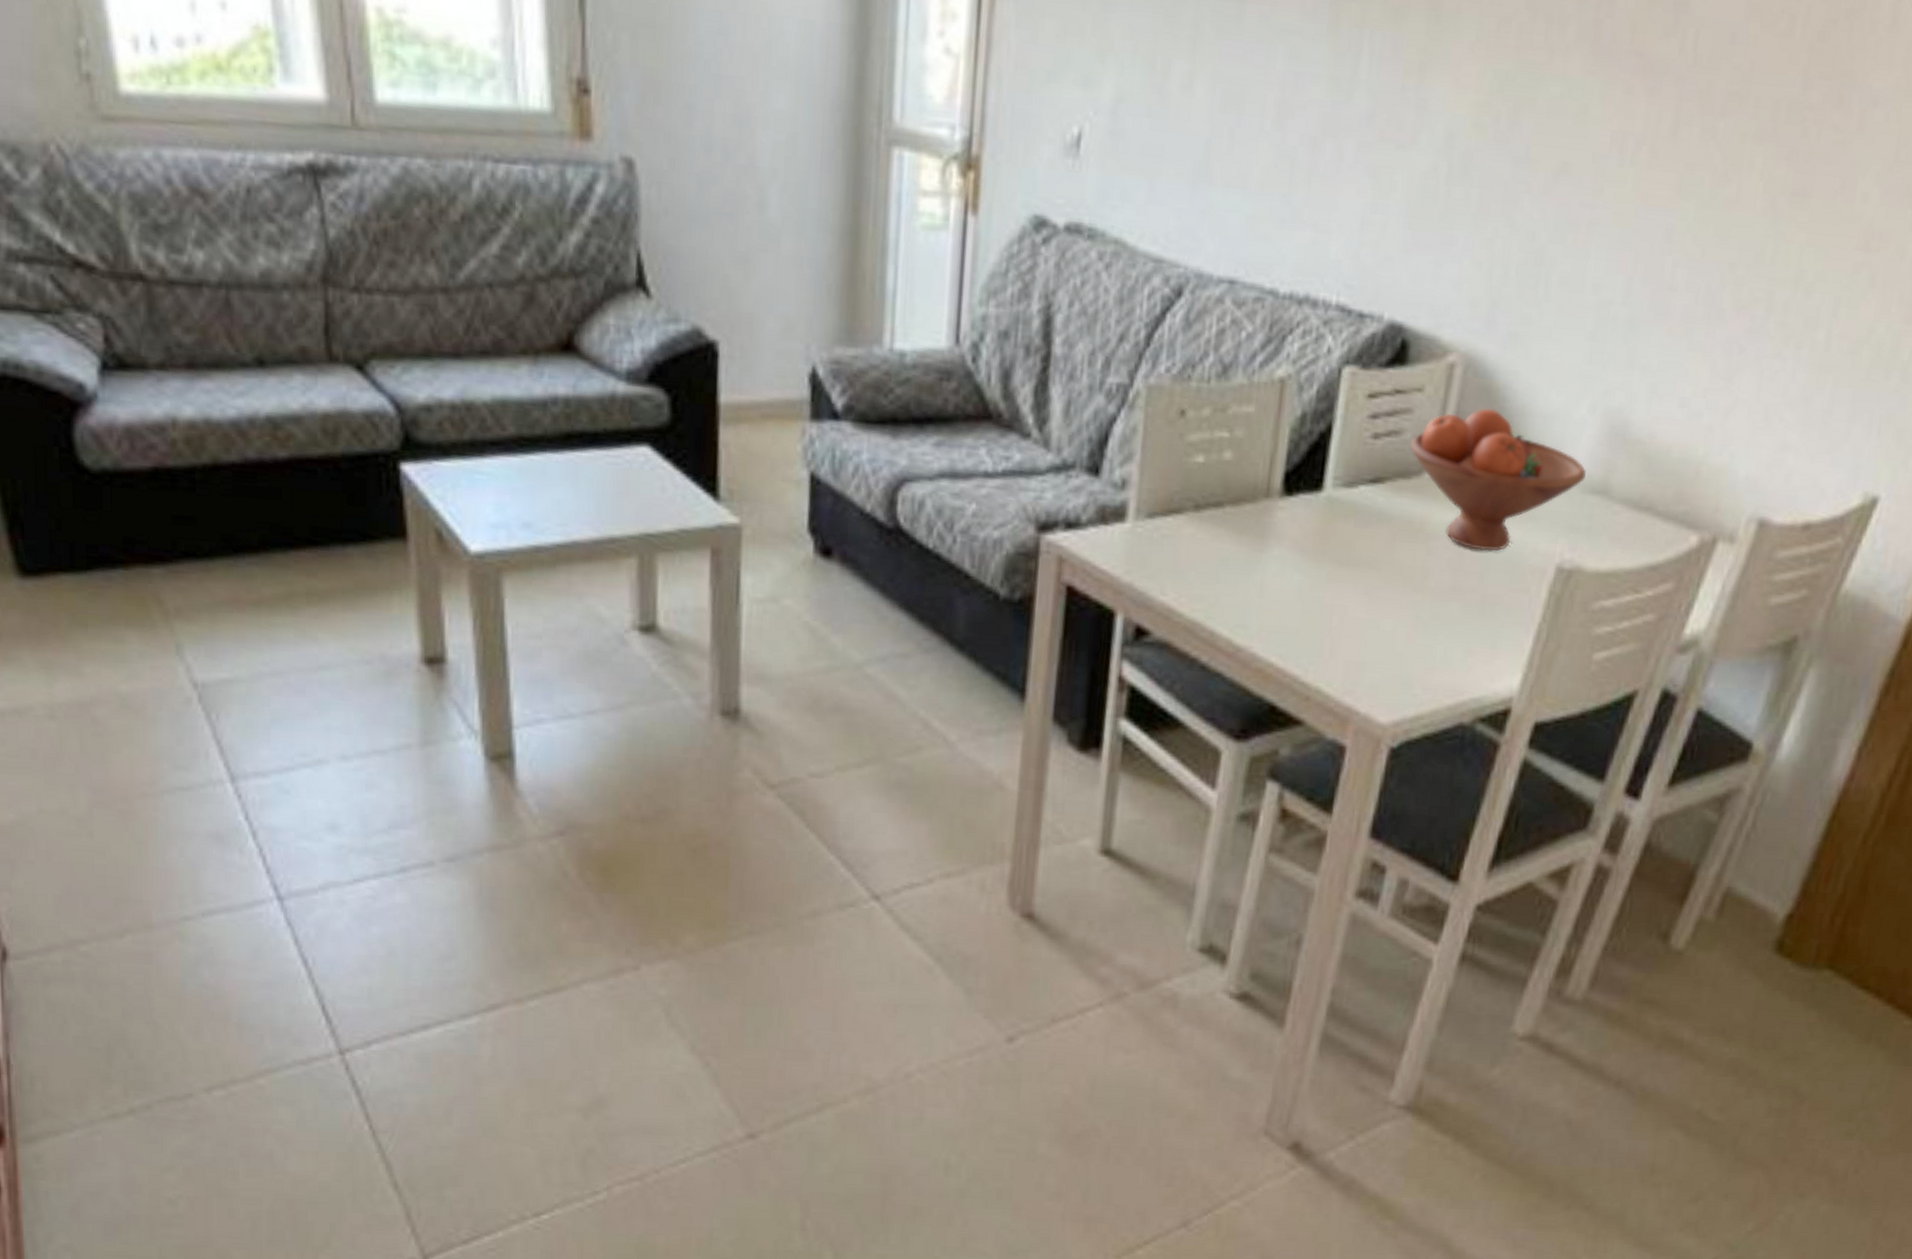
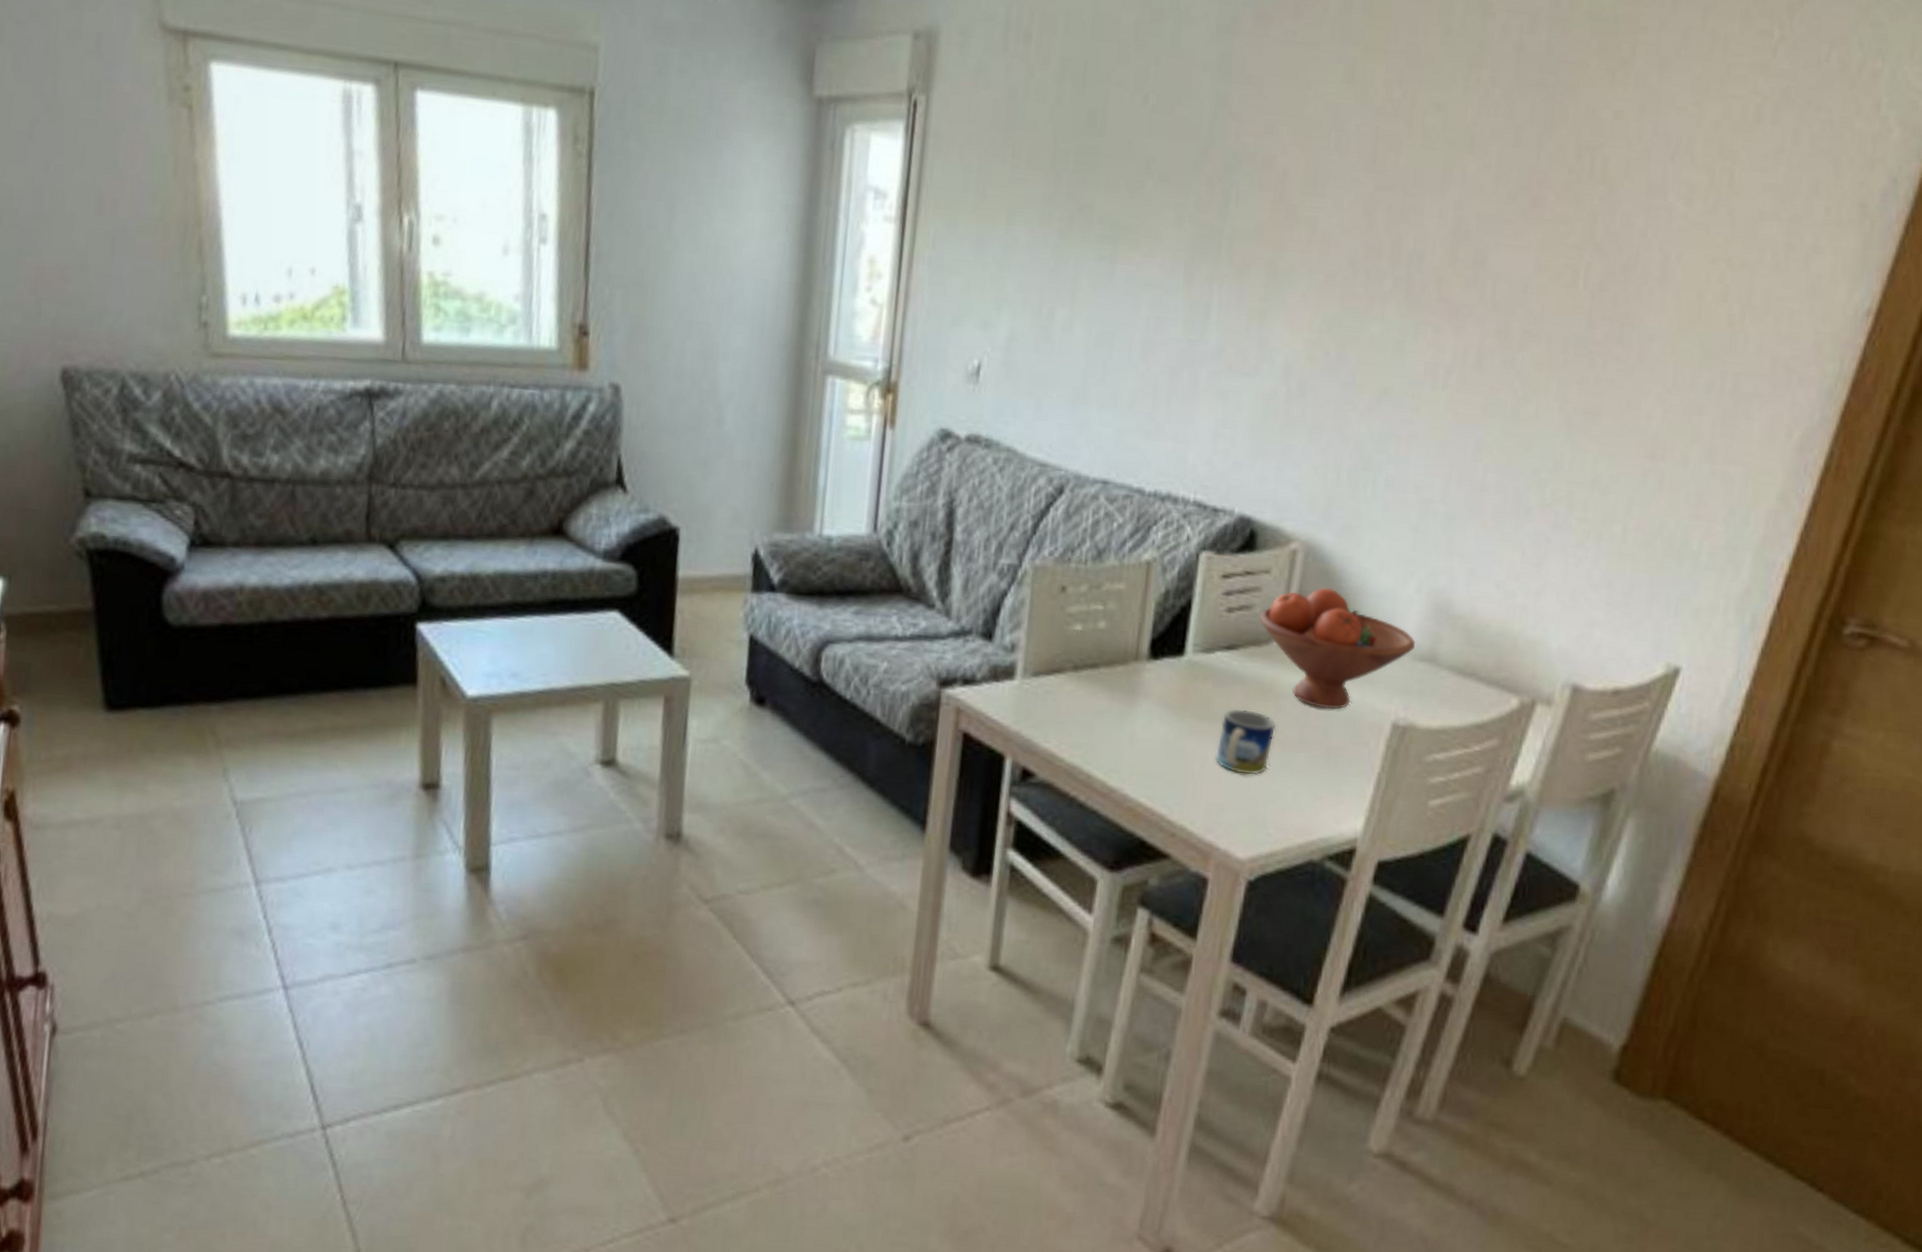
mug: none [1355,551,1426,630] -> present [1214,707,1276,776]

